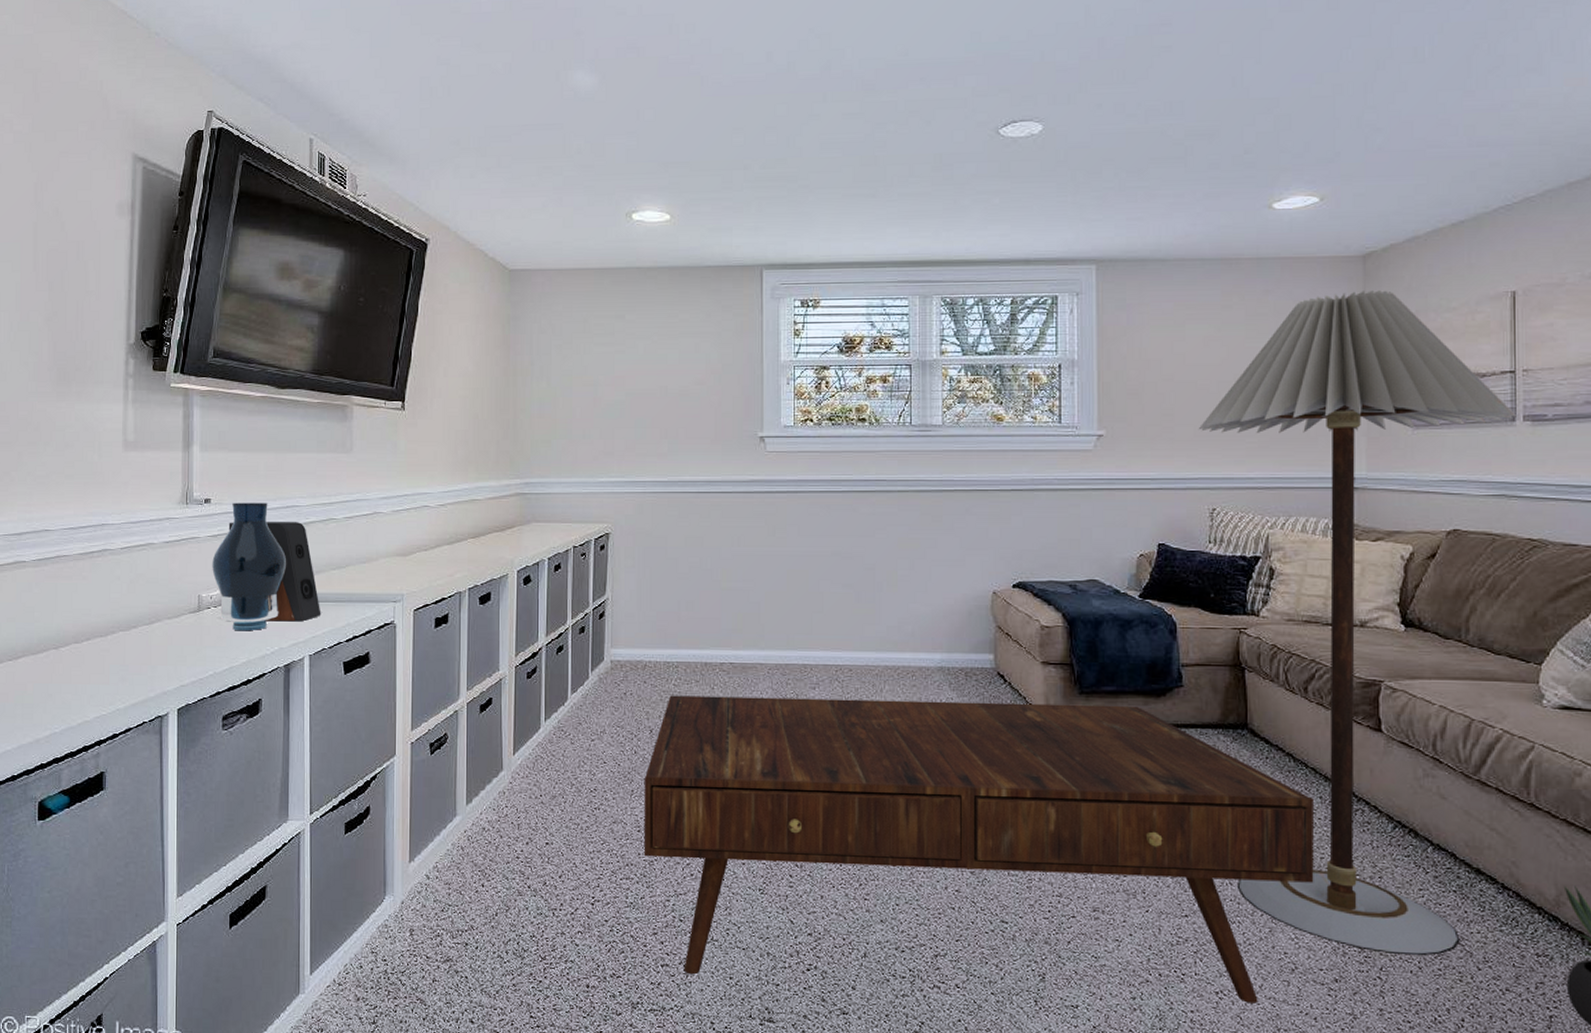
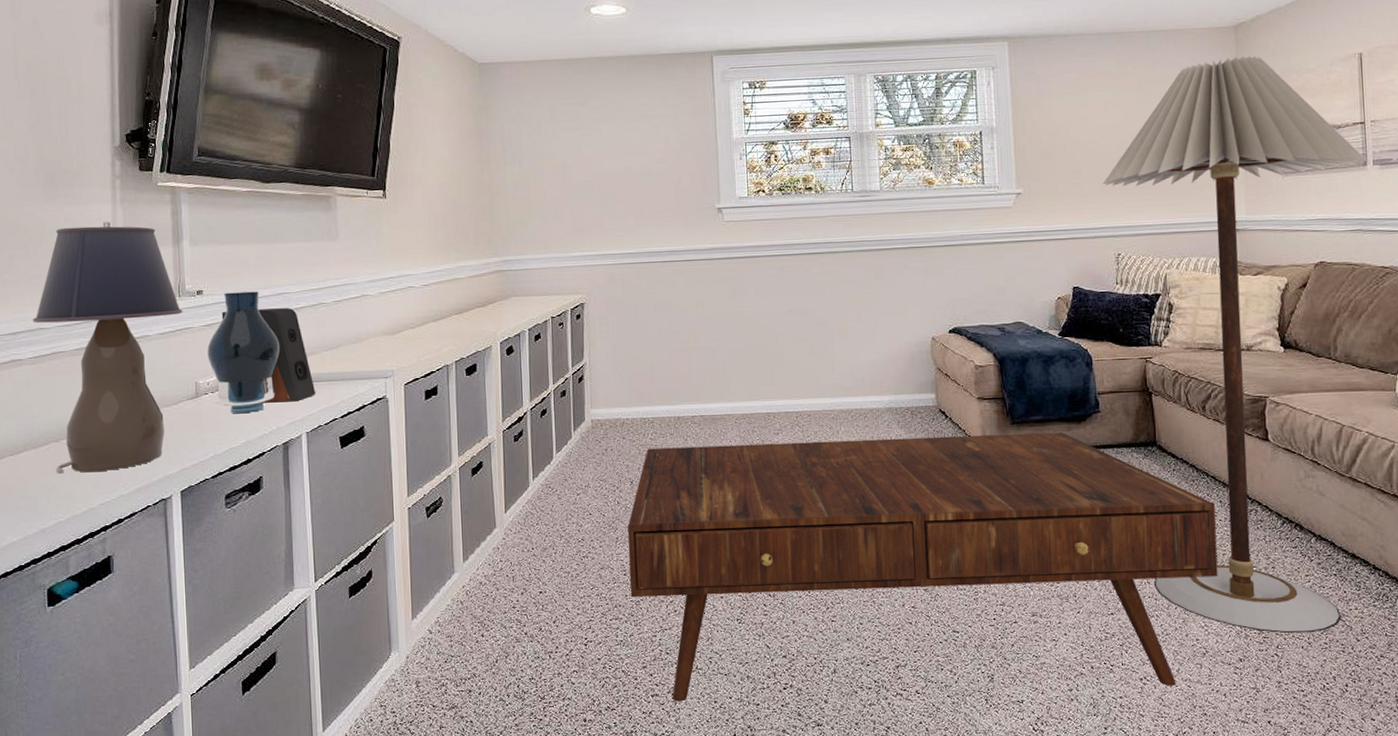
table lamp: none [38,422,190,683] -> present [32,222,183,474]

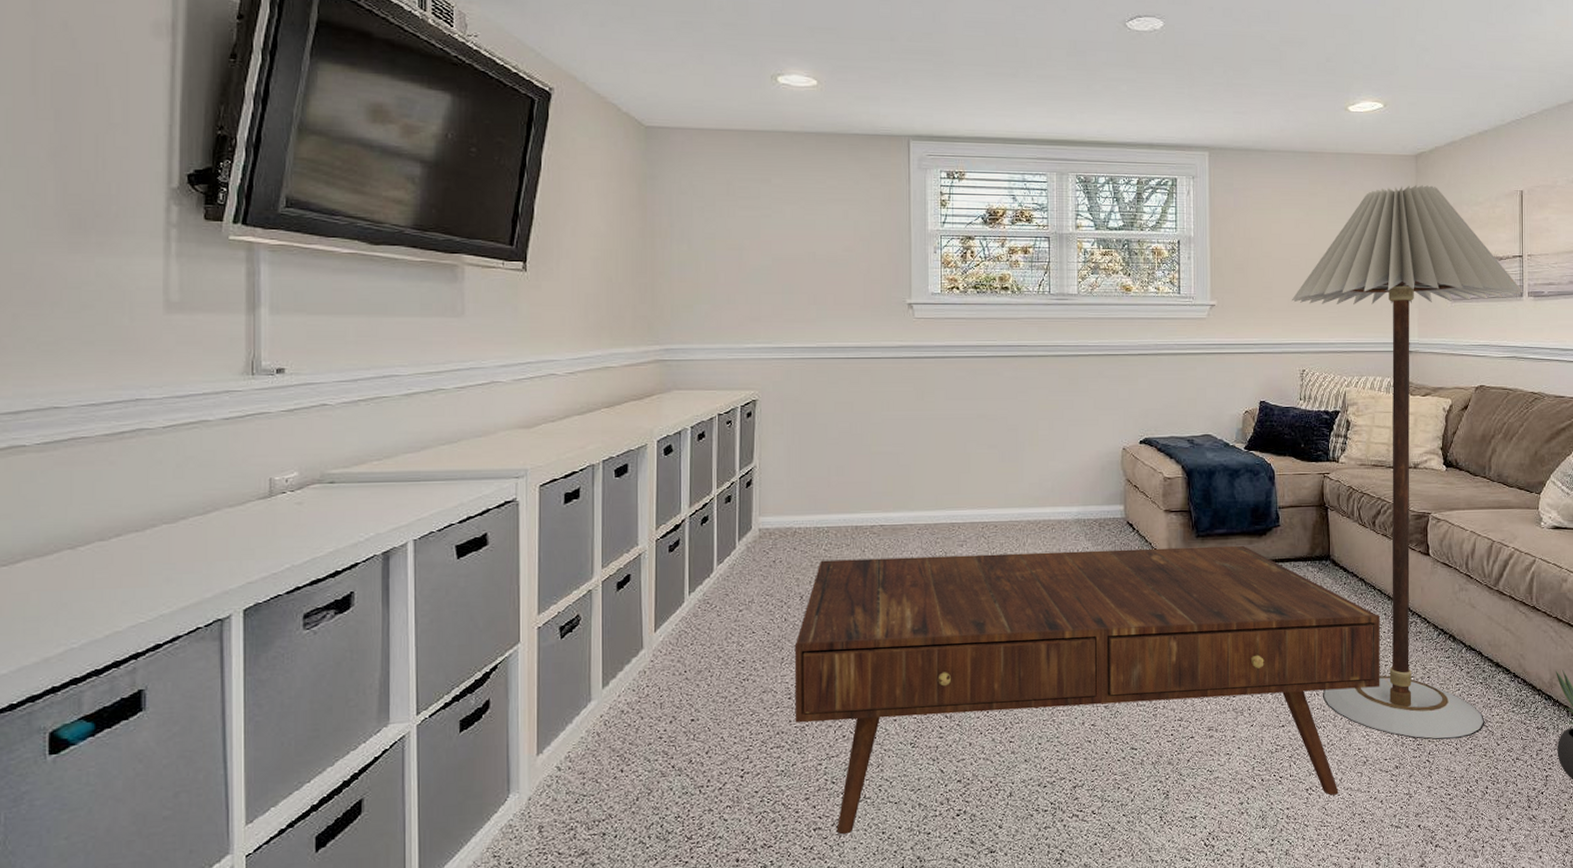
table lamp: present [32,222,183,474] -> none [43,280,257,589]
vase: present [207,291,281,414] -> none [287,372,384,517]
speaker: present [221,307,316,403] -> none [308,392,428,505]

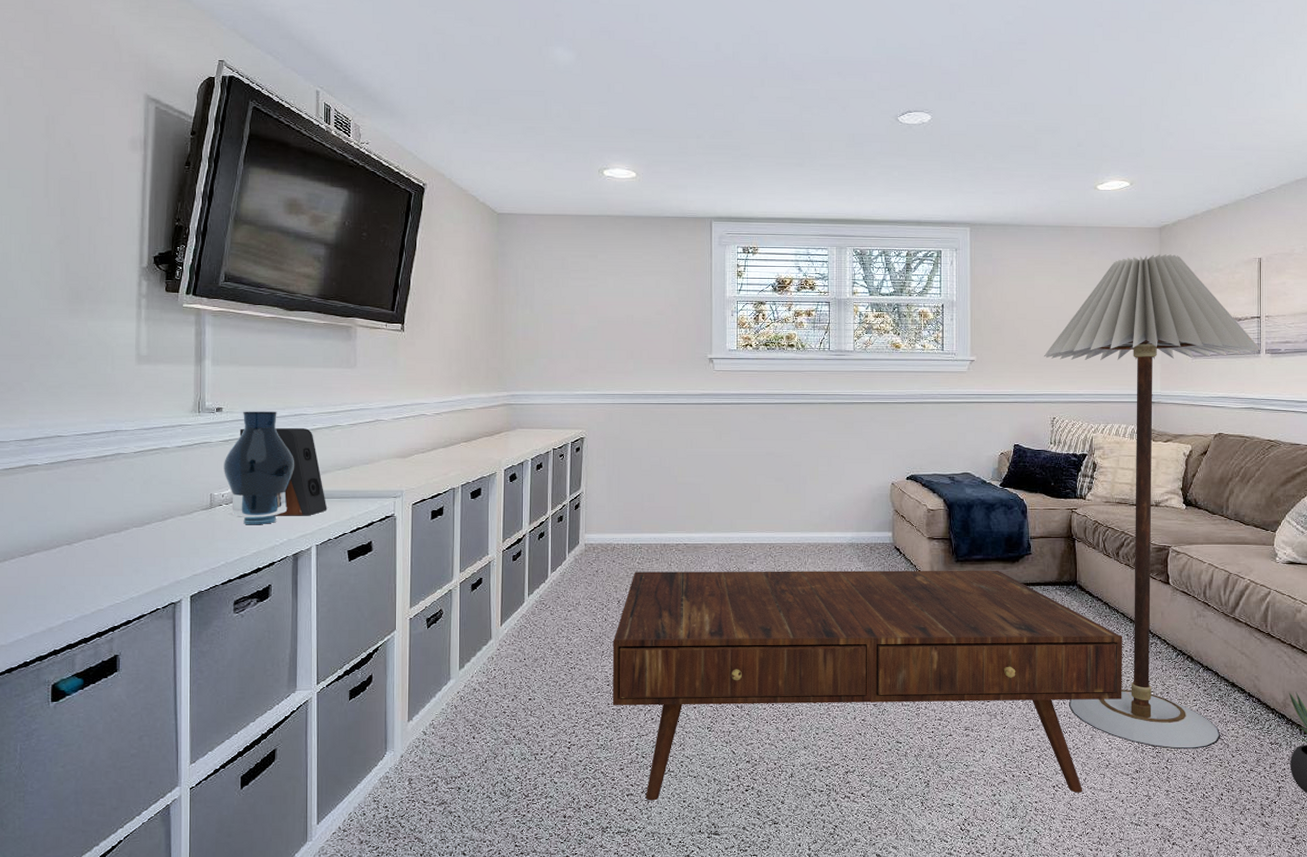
vase: none [287,372,384,517] -> present [224,411,295,525]
speaker: none [308,392,428,505] -> present [239,427,327,516]

